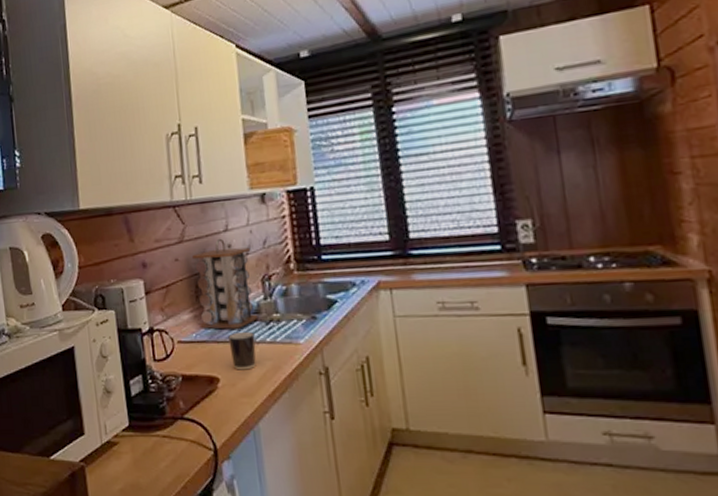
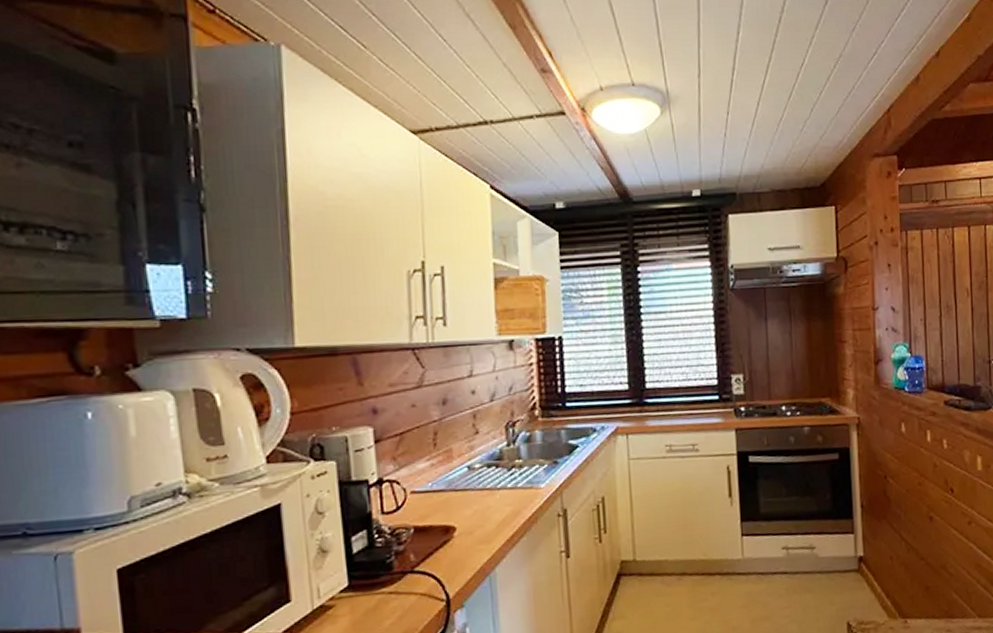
spice rack: present [192,238,259,330] -> none [432,384,500,478]
mug: present [228,331,256,370] -> none [467,478,496,518]

